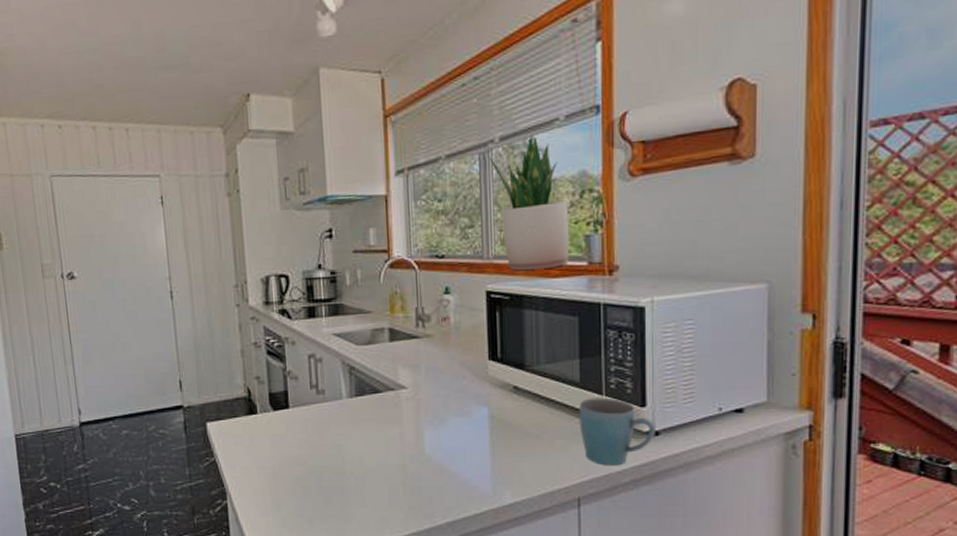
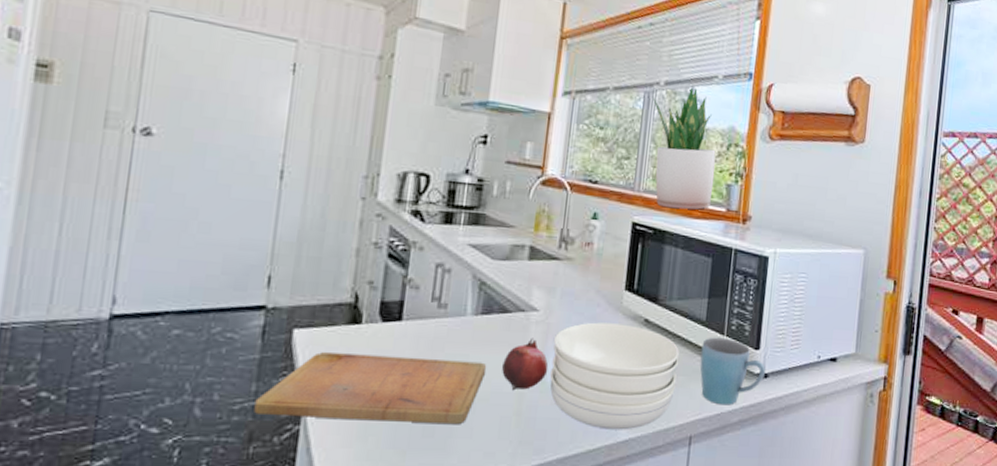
cutting board: none [190,439,369,495] -> present [254,352,487,424]
fruit: none [381,414,425,463] -> present [501,337,548,391]
bowl: none [425,393,557,495] -> present [549,322,680,430]

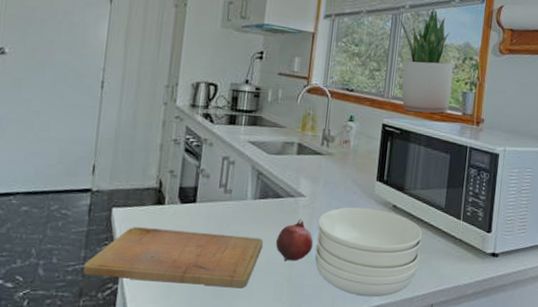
mug: present [700,337,765,405] -> none [440,221,496,279]

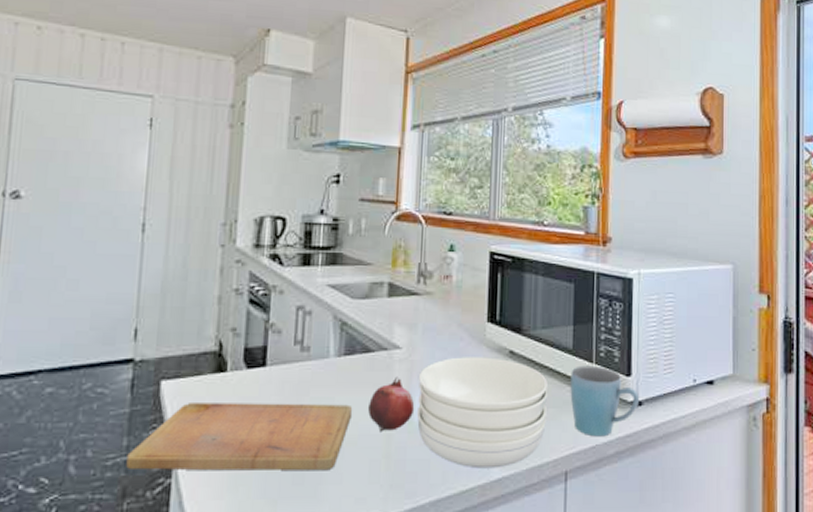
planter: present [399,10,453,114] -> none [501,111,570,236]
mug: none [440,221,496,279] -> present [570,365,639,437]

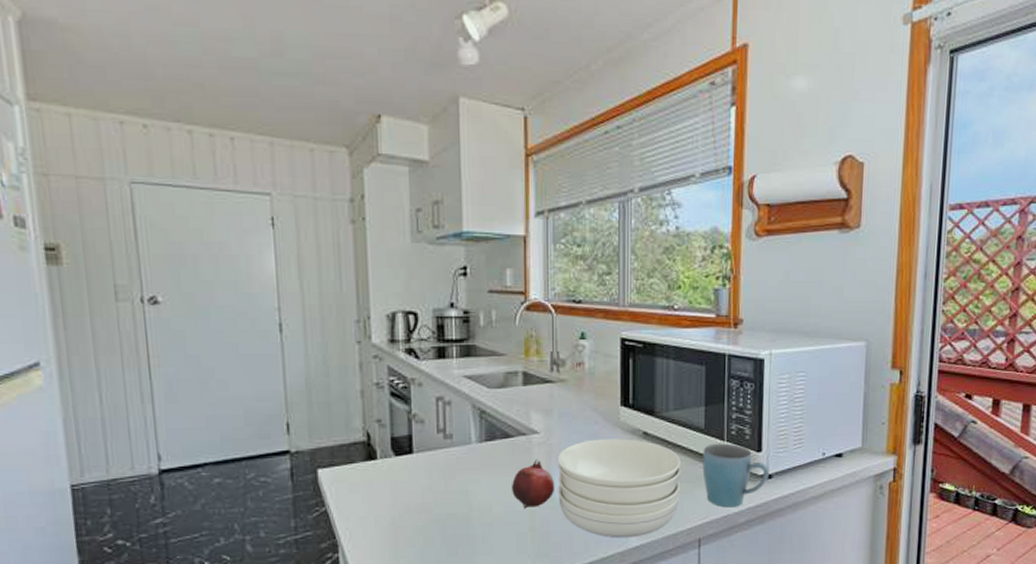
cutting board: present [126,403,353,471] -> none [296,485,498,547]

